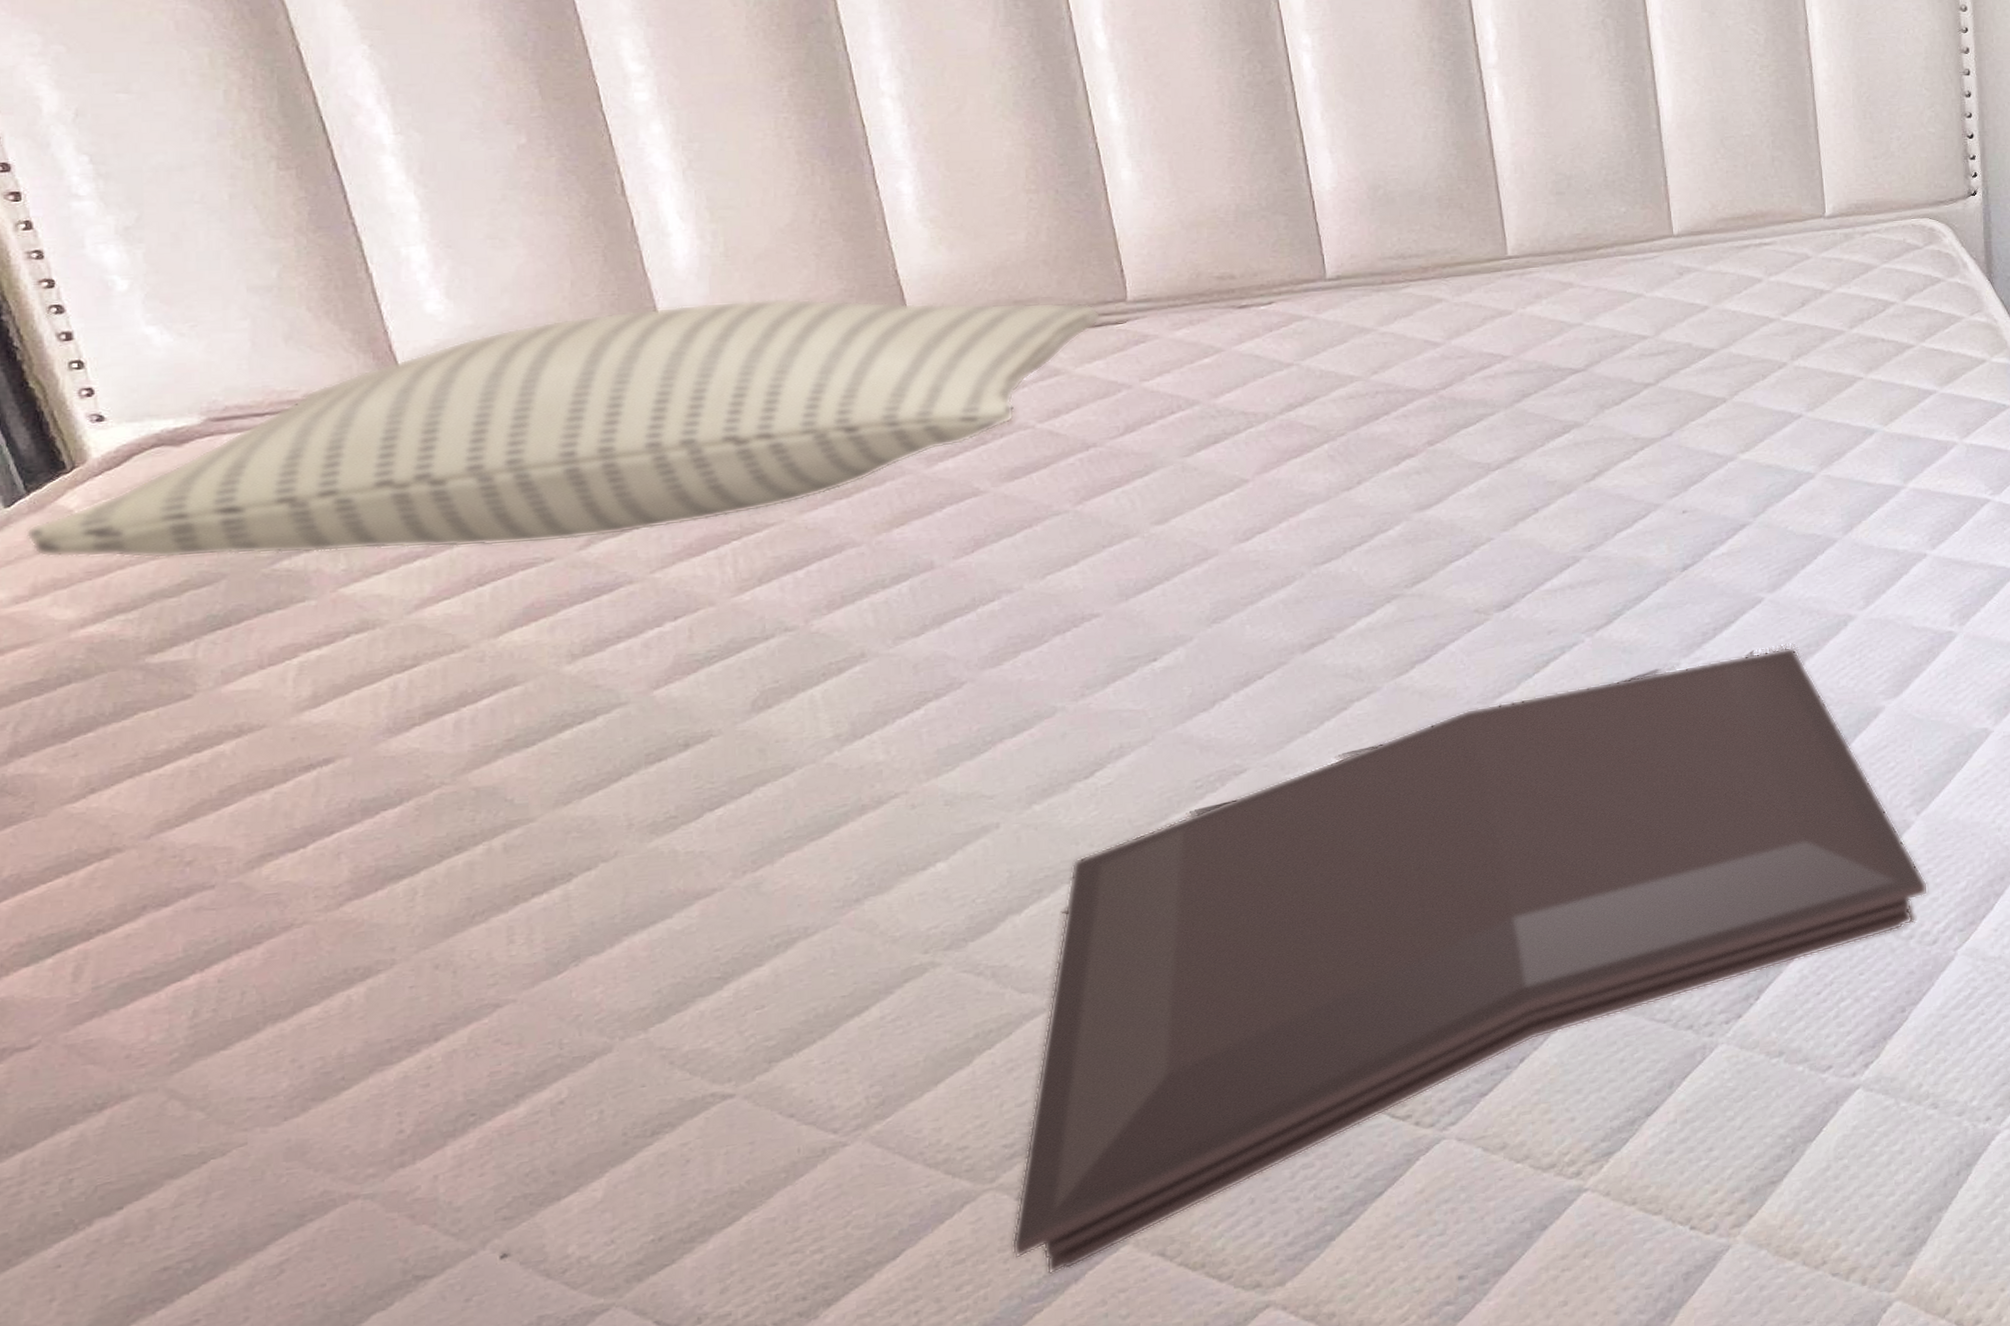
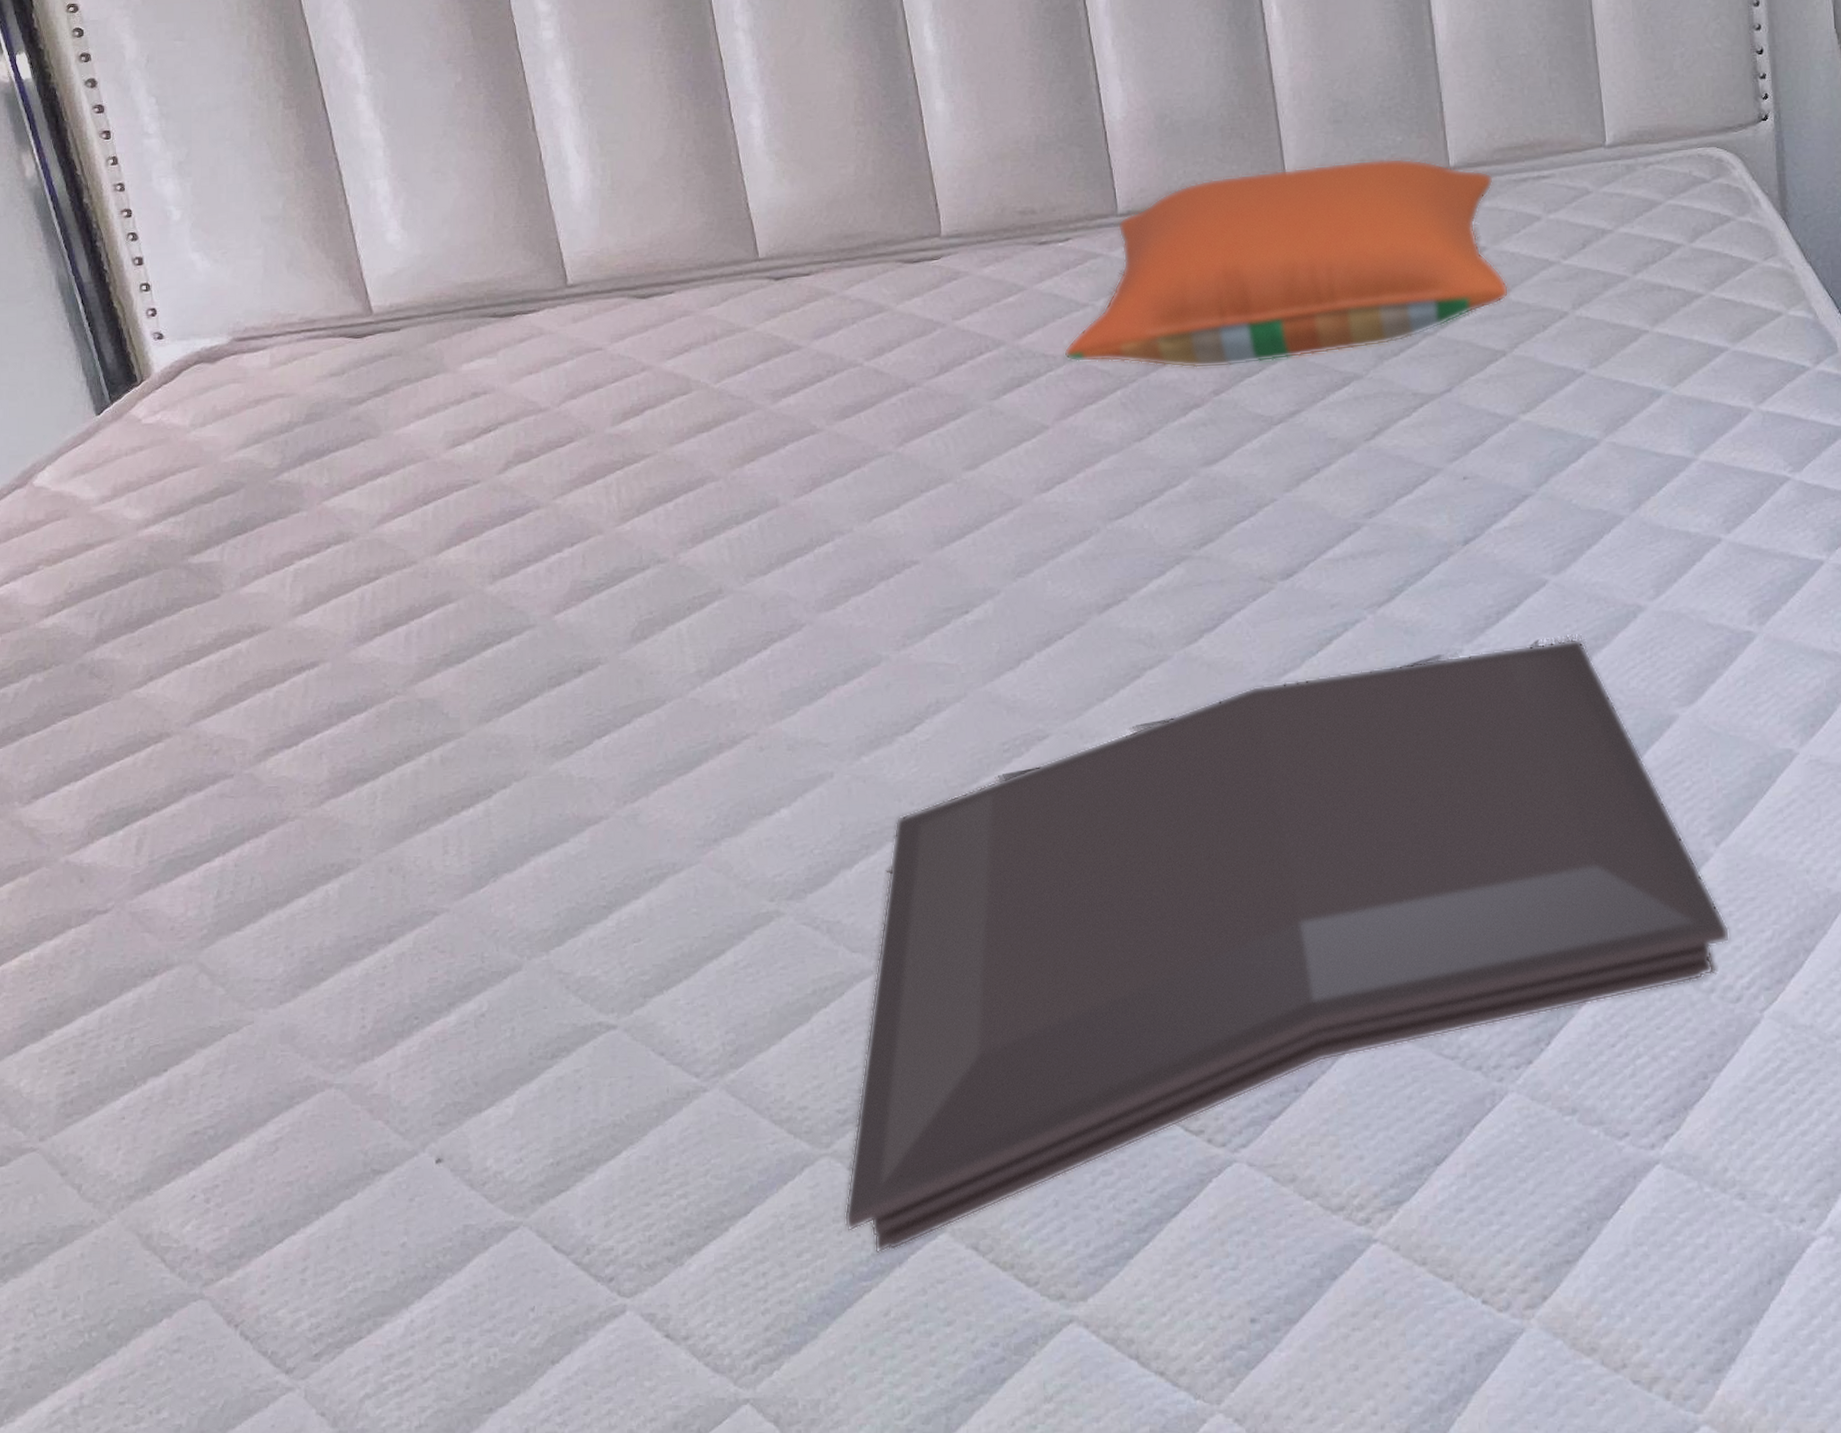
pillow: present [25,298,1101,559] -> none [109,231,919,467]
pillow: none [1265,227,1730,422] -> present [1063,158,1510,369]

